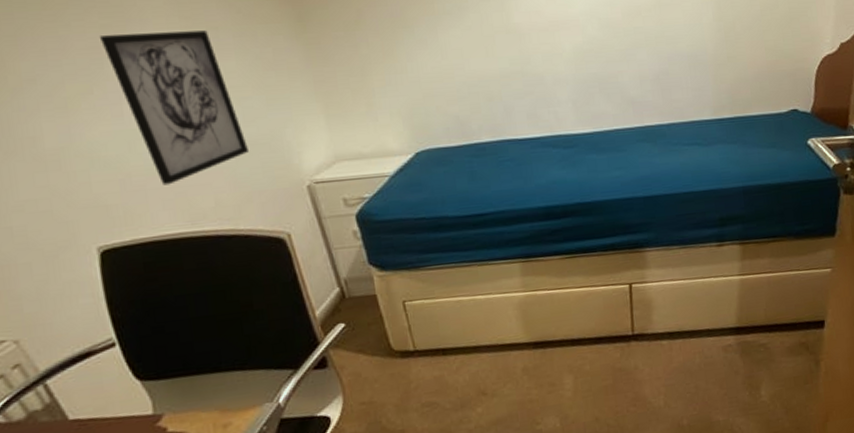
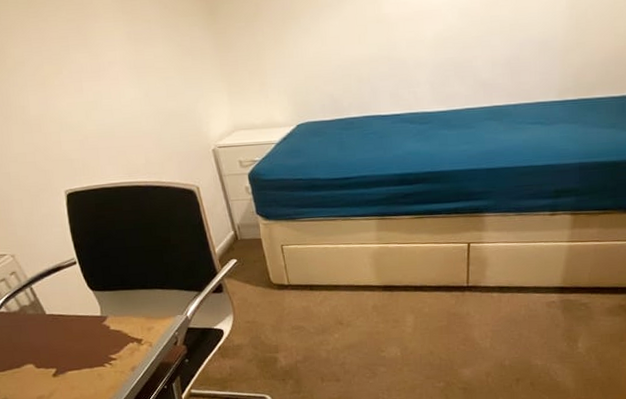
wall art: present [99,30,248,186] -> none [66,23,170,146]

